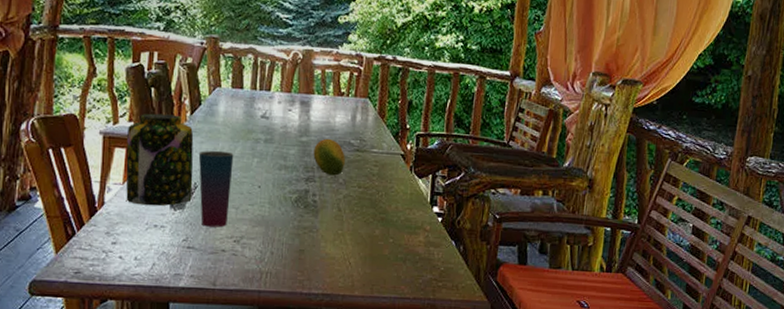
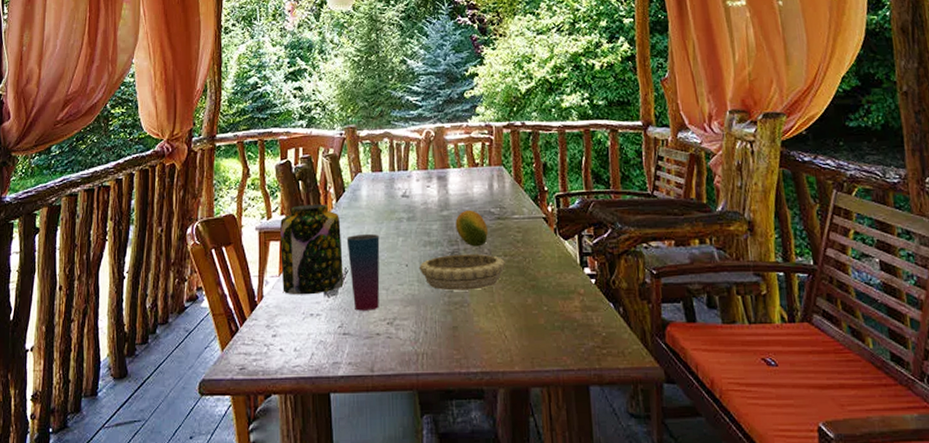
decorative bowl: none [272,180,358,217] -> present [419,253,505,291]

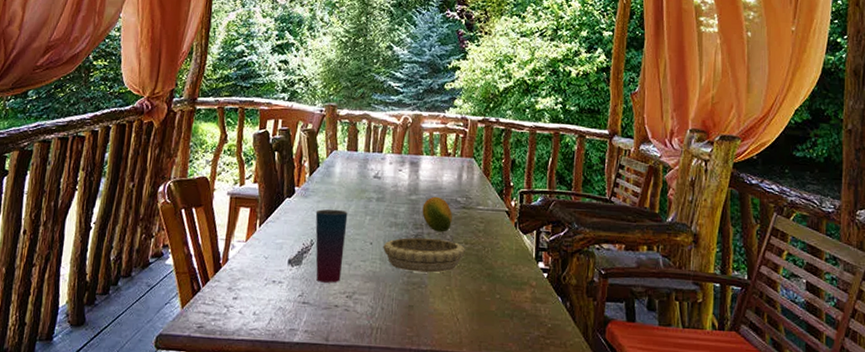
jar: present [280,204,344,295] -> none [248,175,312,263]

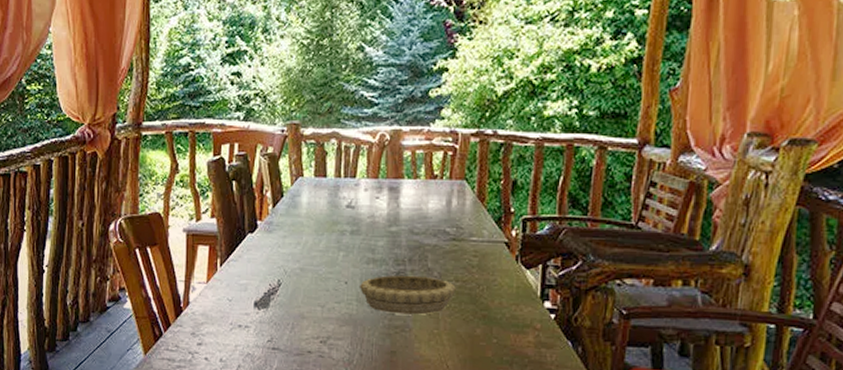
cup: present [315,209,348,283] -> none [281,244,318,327]
fruit: present [422,196,452,232] -> none [404,227,440,269]

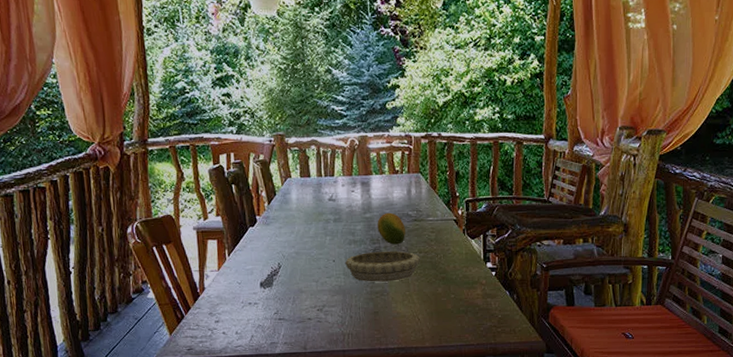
fruit: none [404,227,440,269] -> present [377,212,405,245]

